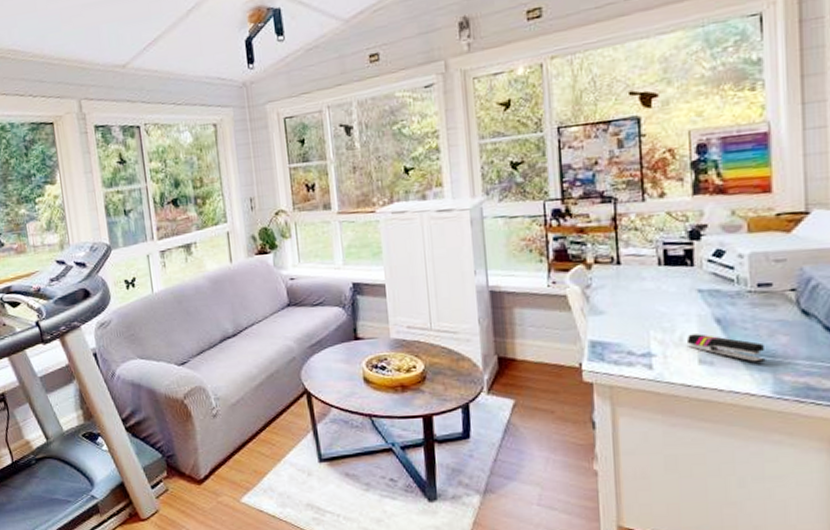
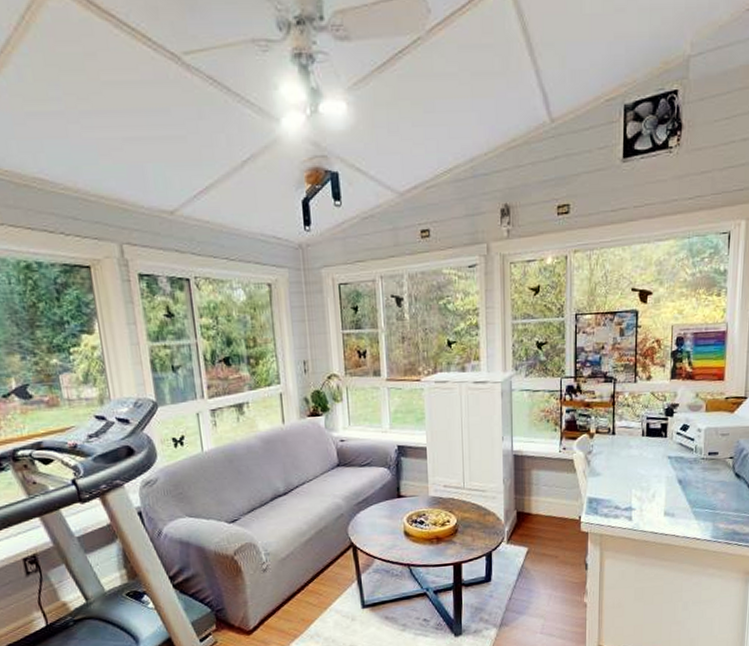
stapler: present [686,334,766,364] -> none [657,492,709,515]

